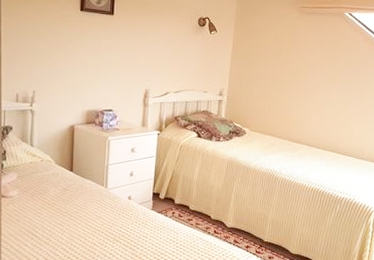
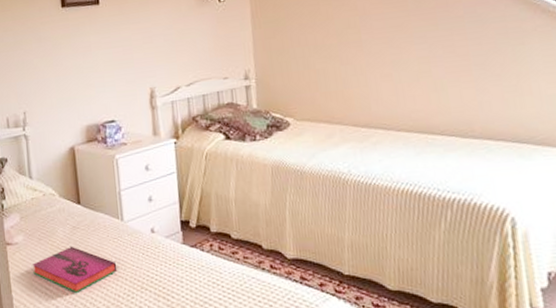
hardback book: none [23,203,97,240] -> present [32,246,117,293]

